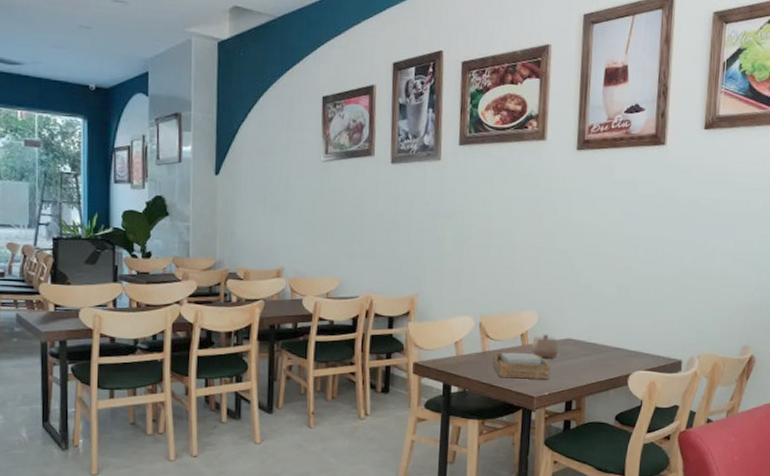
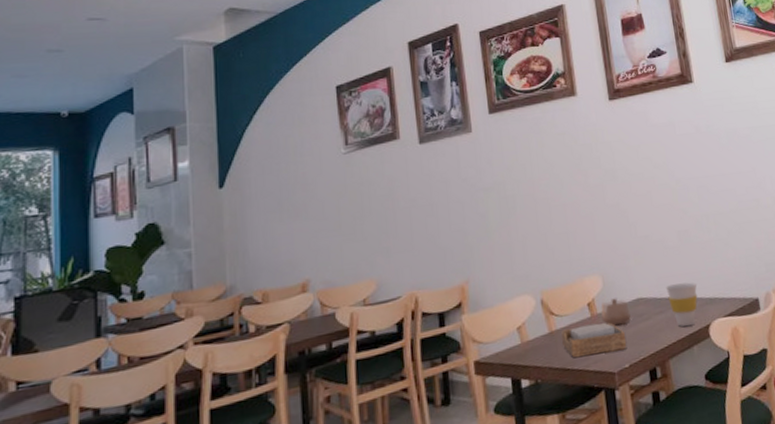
cup: none [595,333,626,372] -> present [665,282,698,327]

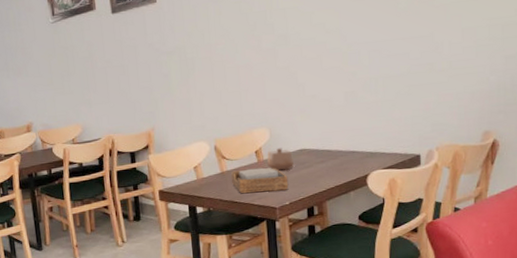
cup: present [665,282,698,327] -> none [328,137,360,176]

